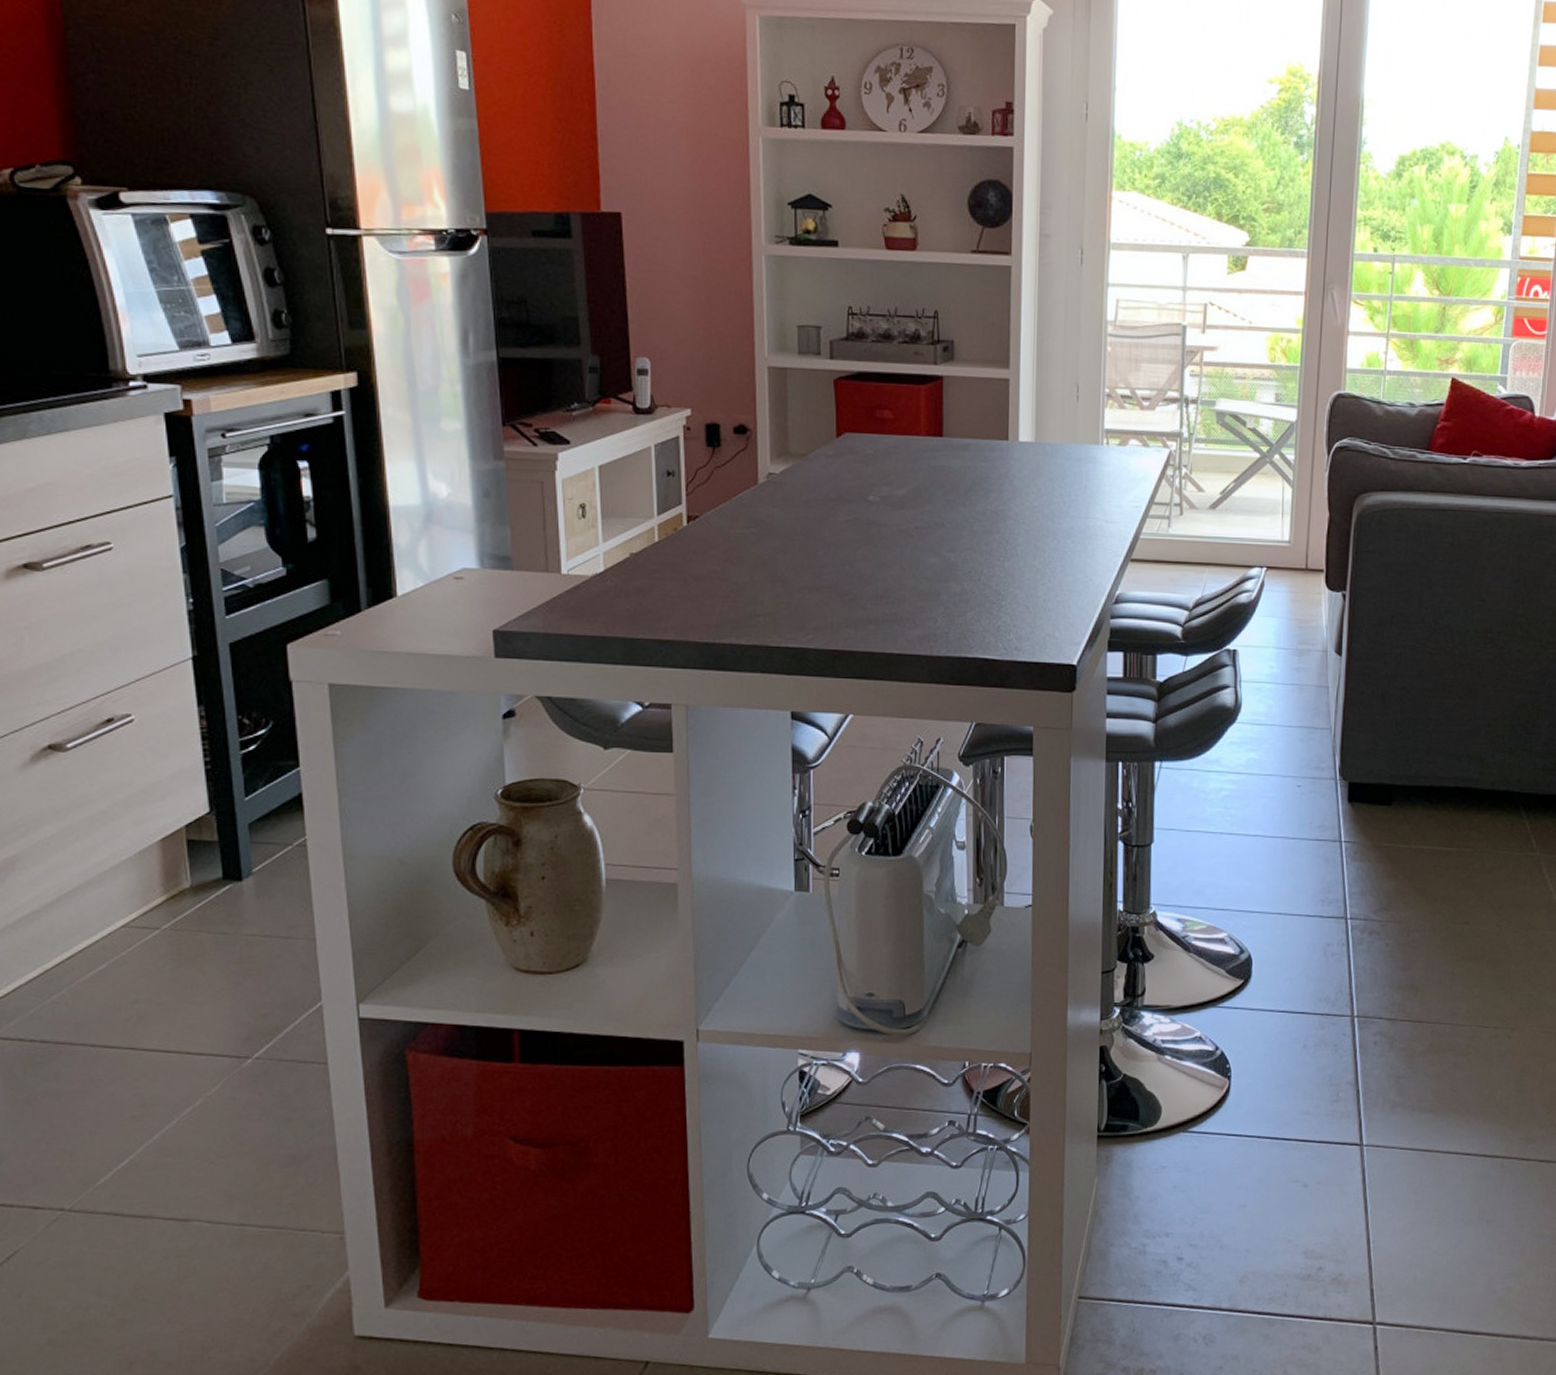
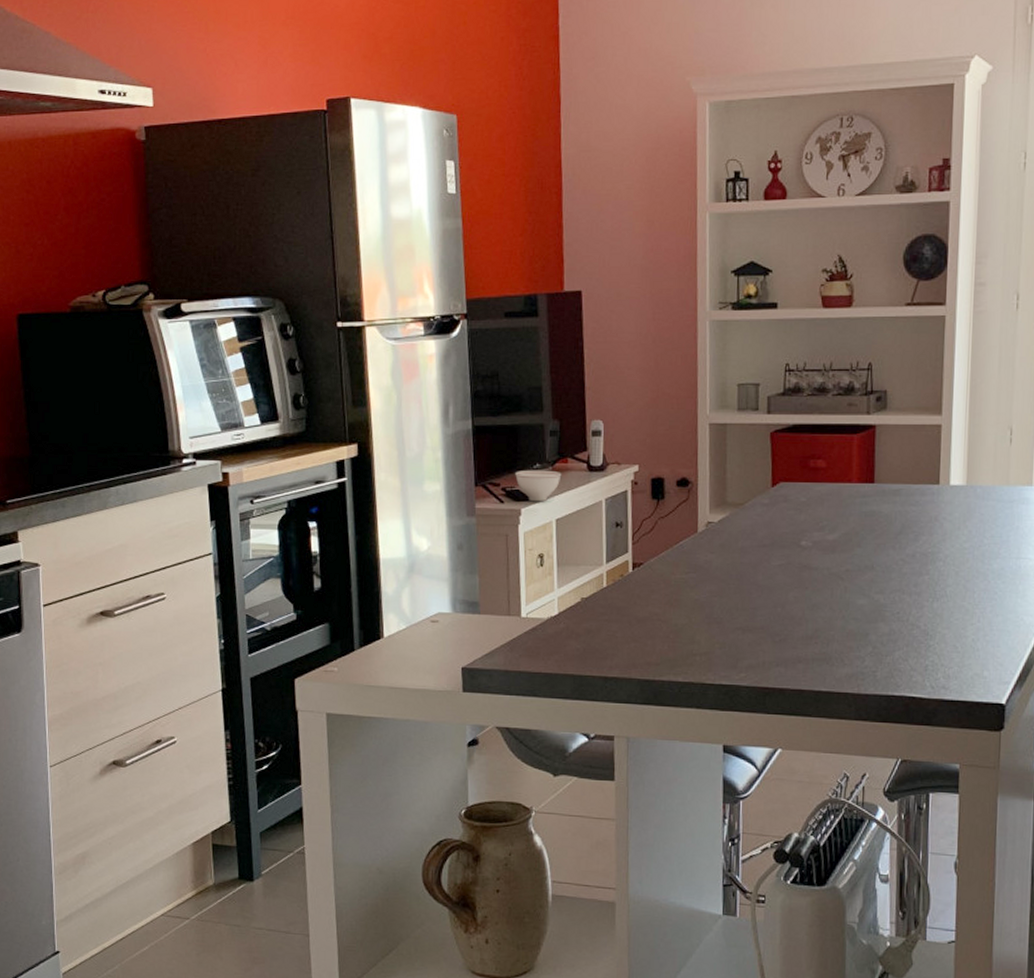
bowl: none [550,409,604,446] -> present [515,470,562,502]

